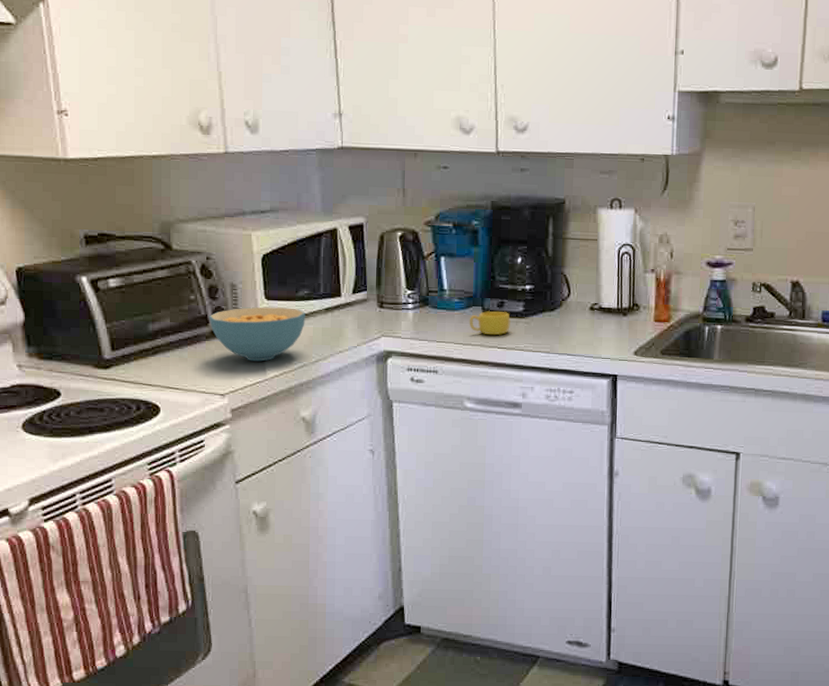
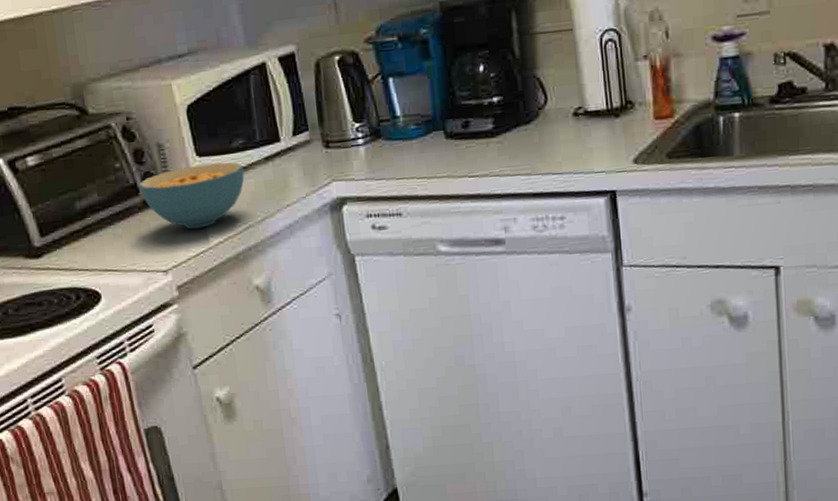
cup: present [469,310,511,336] -> none [430,131,480,163]

